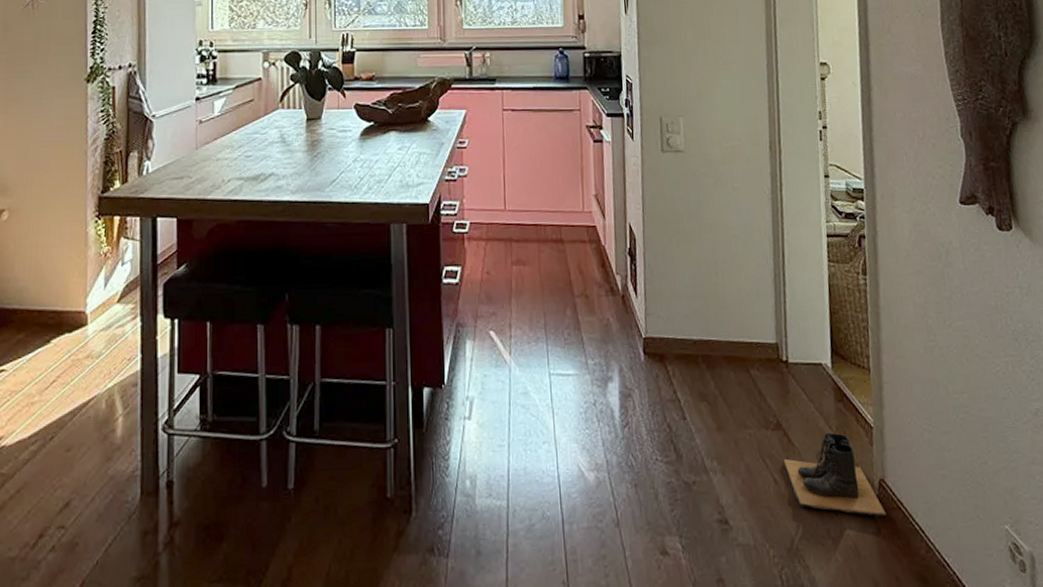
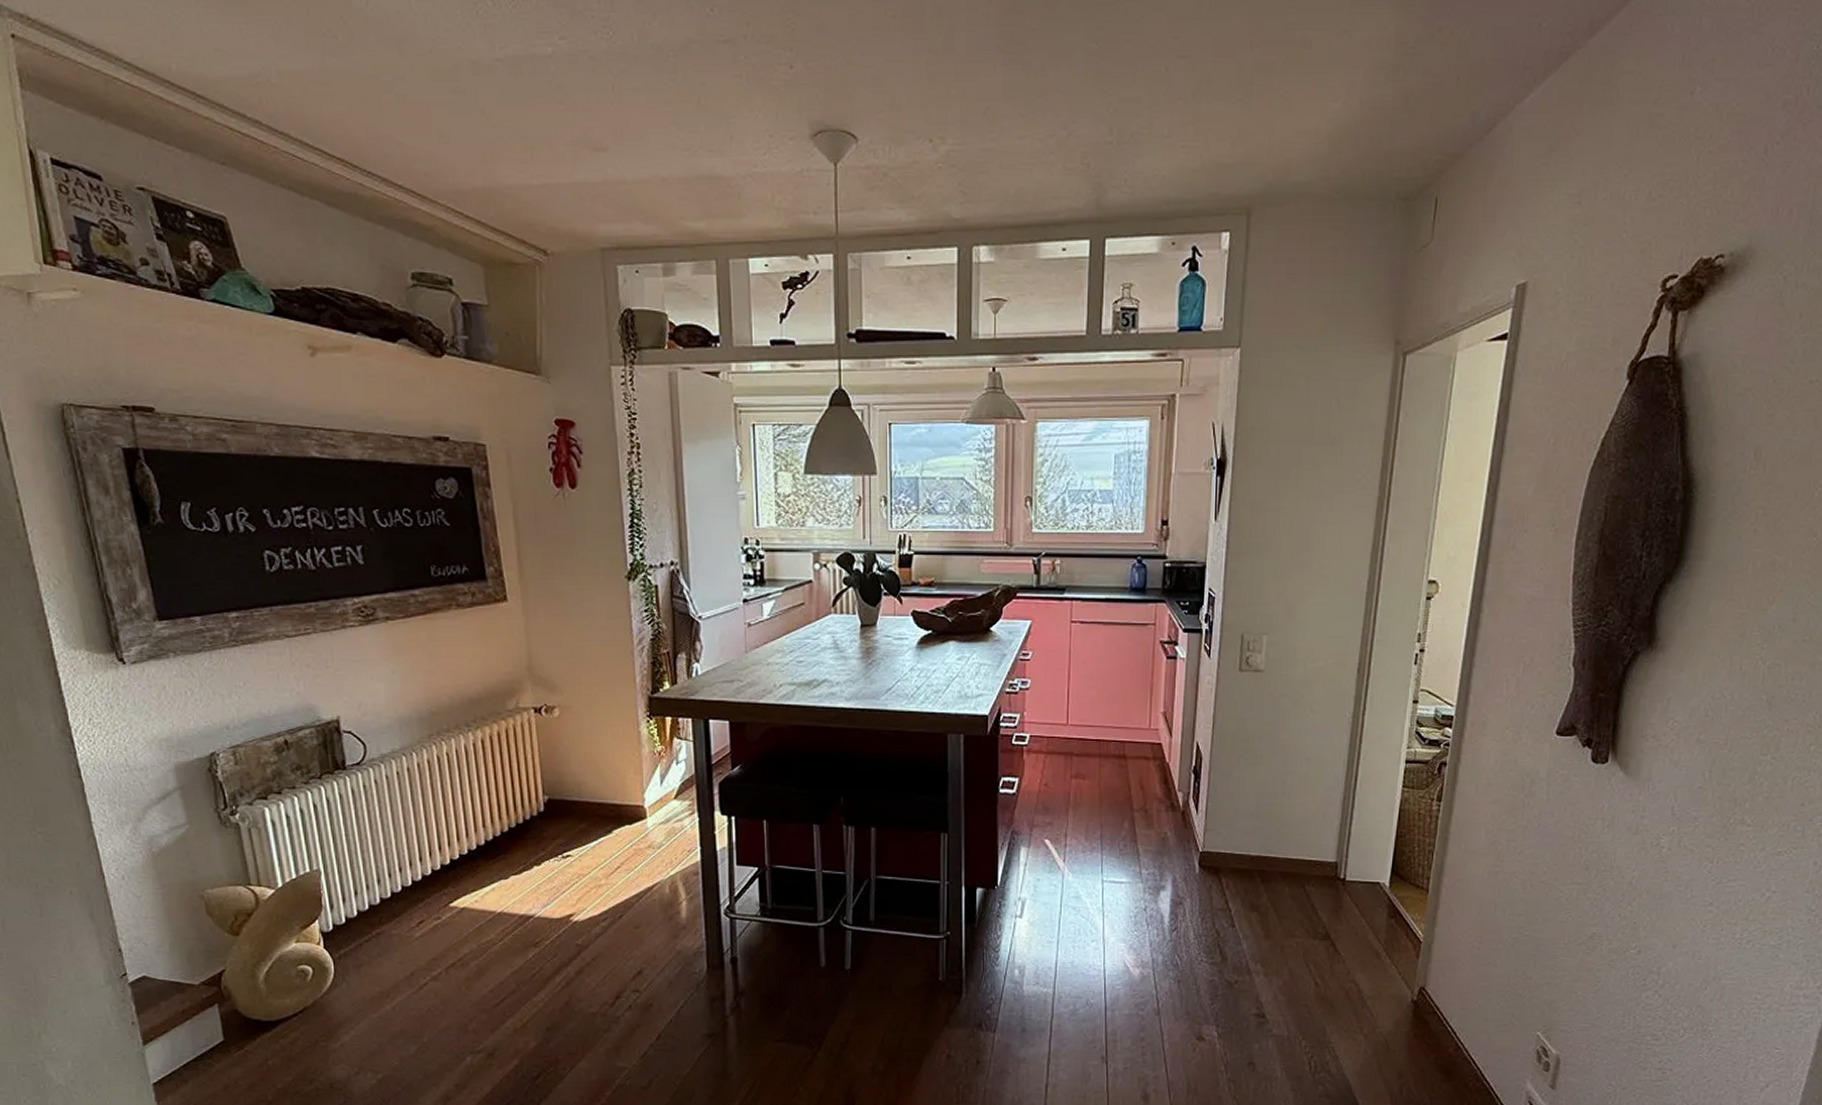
boots: present [783,433,887,516] -> none [1326,945,1421,1018]

